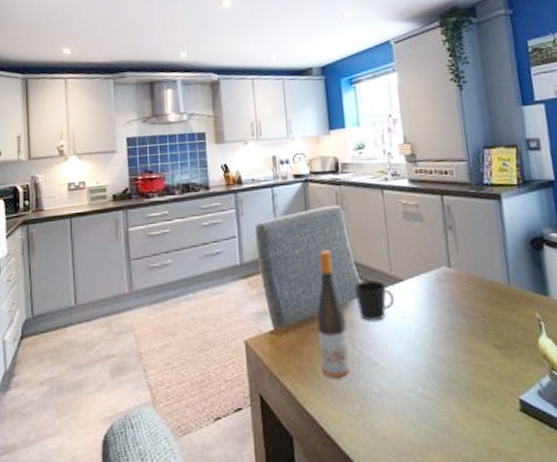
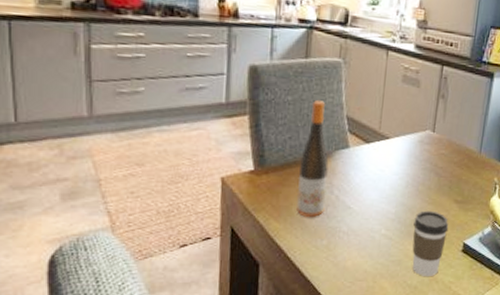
cup: present [355,280,395,322] -> none [341,134,379,172]
coffee cup: none [452,360,498,448] -> present [412,210,449,277]

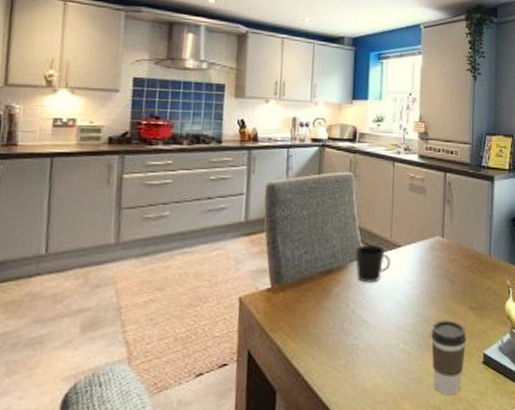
wine bottle: present [296,100,329,217] -> none [313,214,344,335]
cup: none [341,134,379,172] -> present [355,245,391,283]

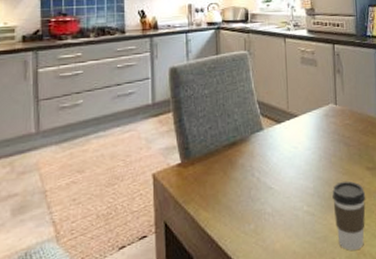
cup: present [355,245,391,283] -> none [256,116,290,152]

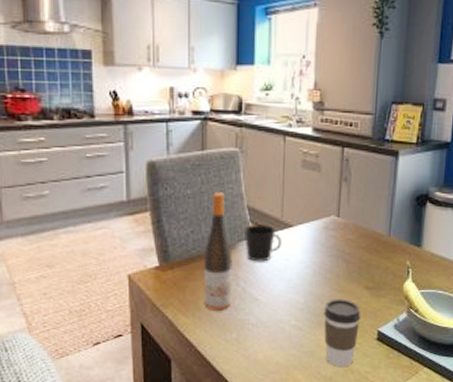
wine bottle: none [220,90,248,203] -> present [203,192,233,311]
cup: none [256,116,290,152] -> present [245,225,283,262]

